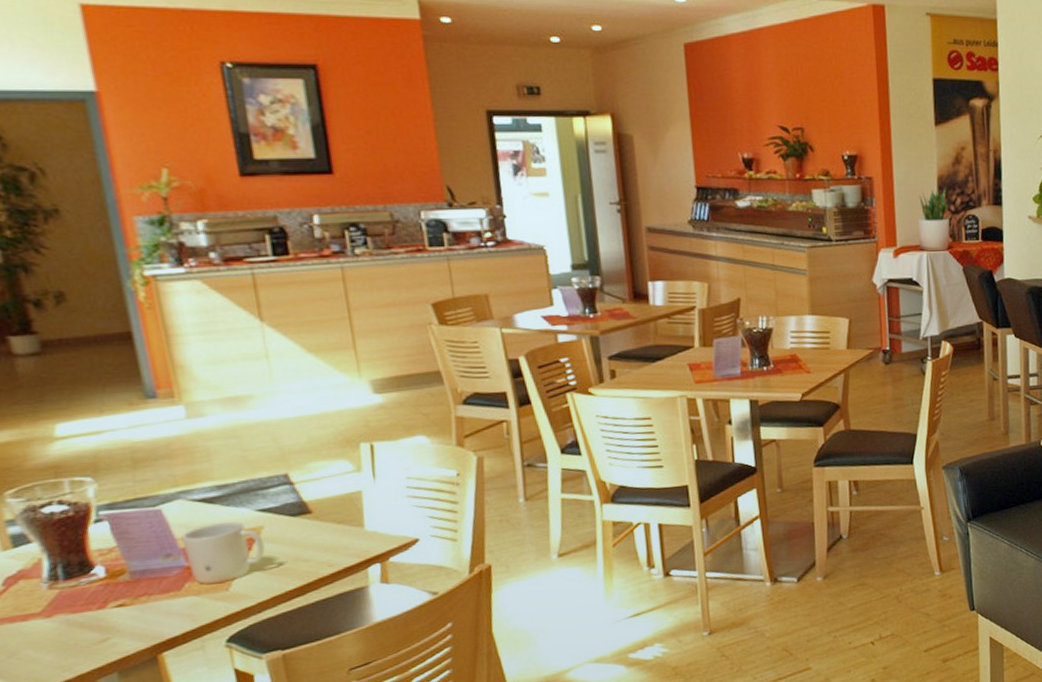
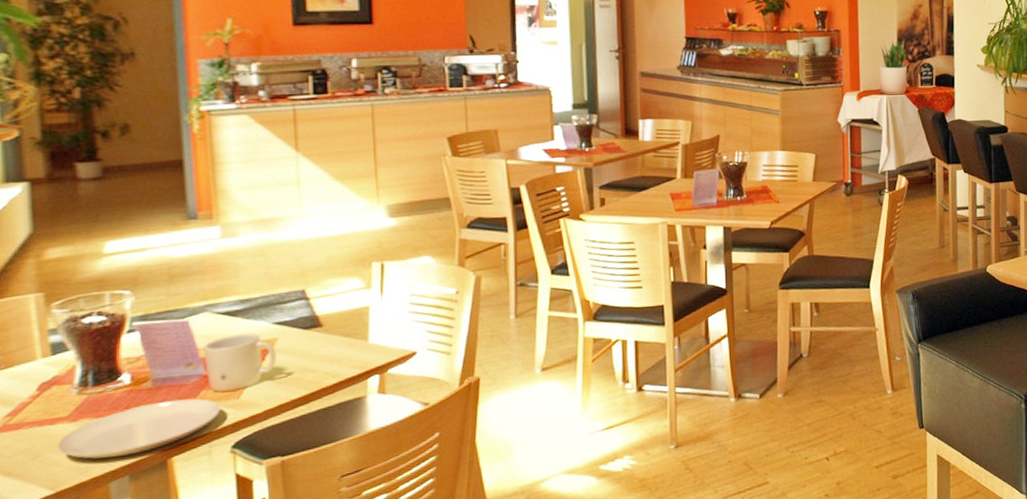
plate: none [33,591,209,656] -> present [57,398,220,459]

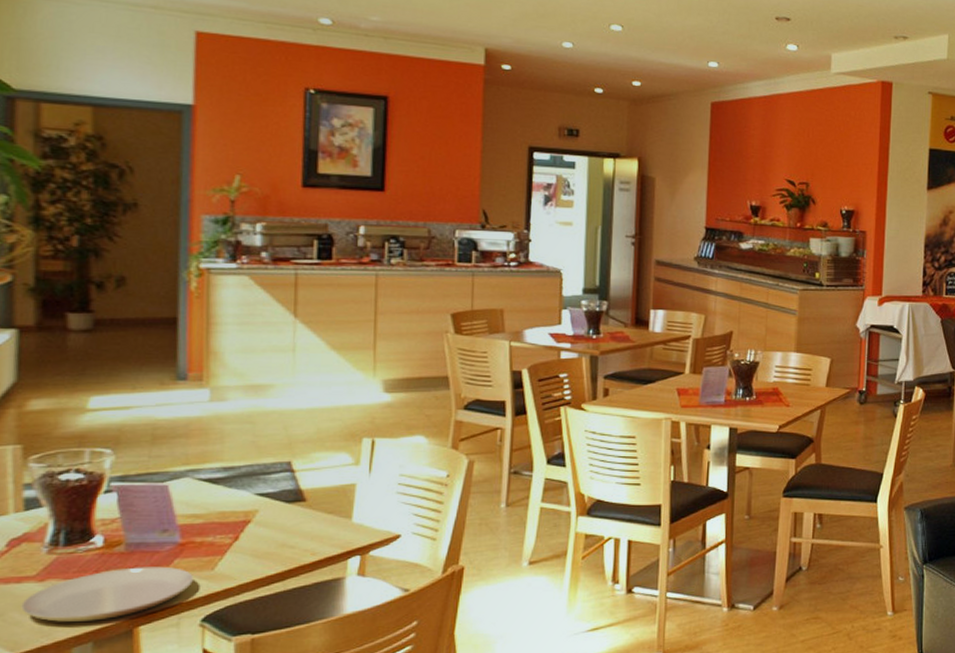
mug: present [203,333,277,392] -> none [180,503,256,563]
planter: present [879,39,907,95] -> none [903,244,934,303]

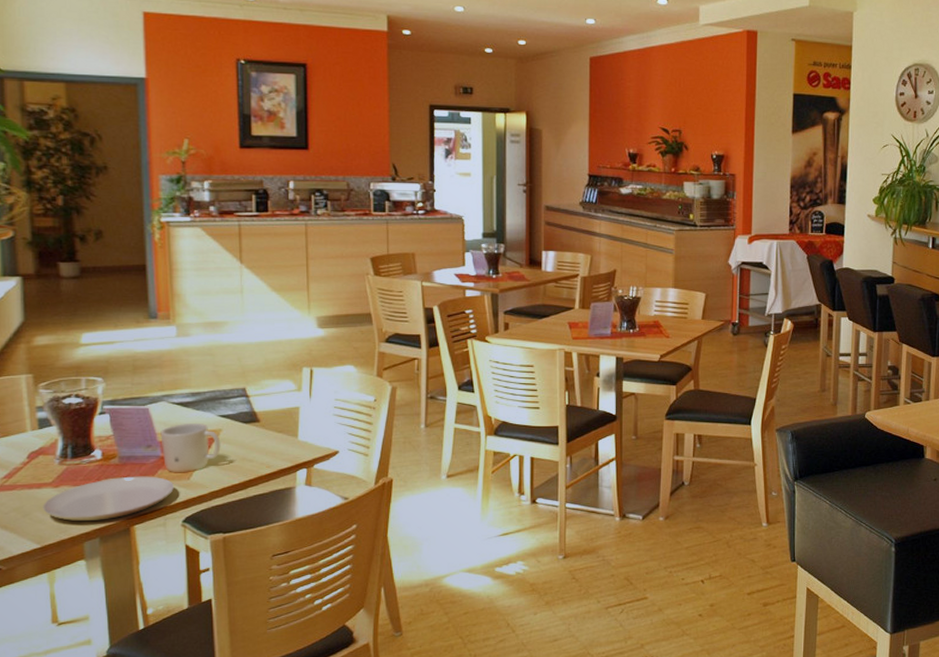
mug: none [180,503,256,563] -> present [160,424,221,473]

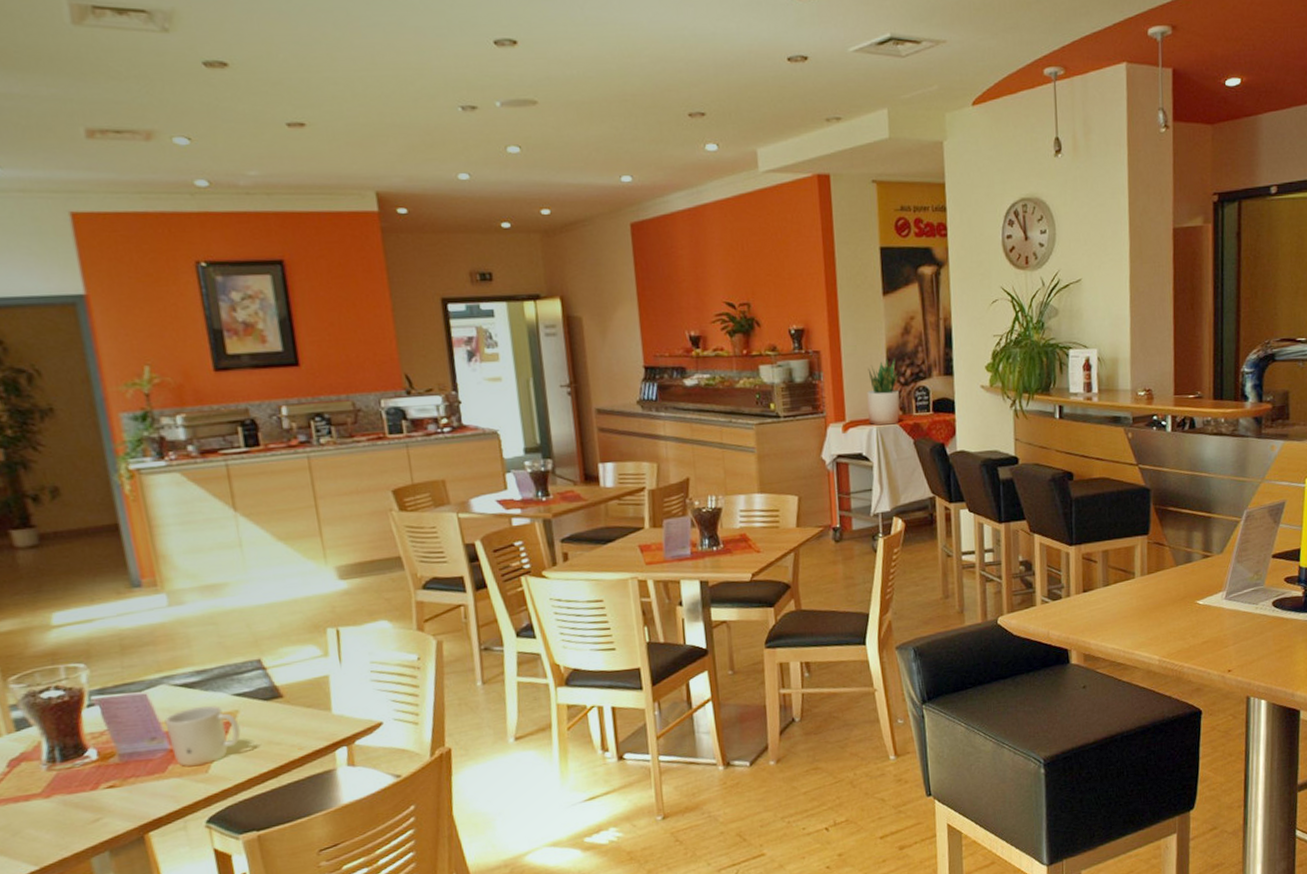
plate: present [43,476,174,522] -> none [34,773,191,835]
planter: none [771,185,800,241] -> present [867,358,900,426]

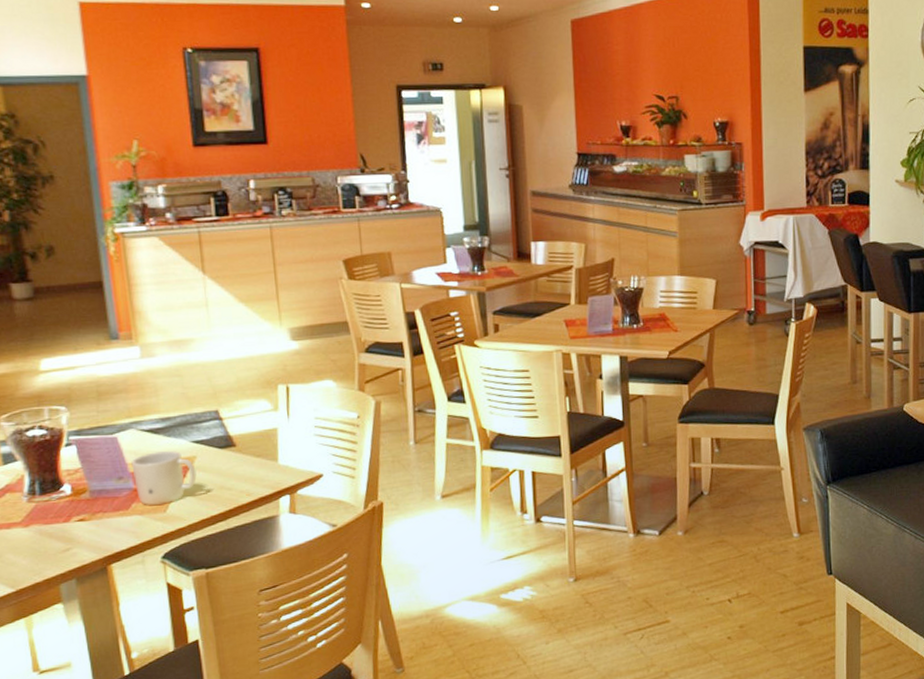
planter: present [867,358,900,426] -> none [785,151,817,215]

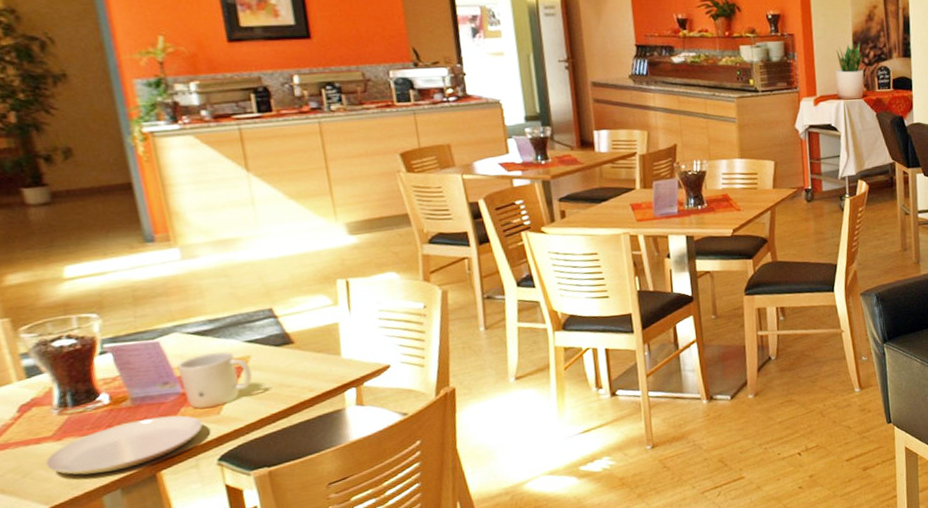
plate: none [14,510,150,563] -> present [45,415,203,475]
planter: none [785,151,817,215] -> present [835,41,864,100]

